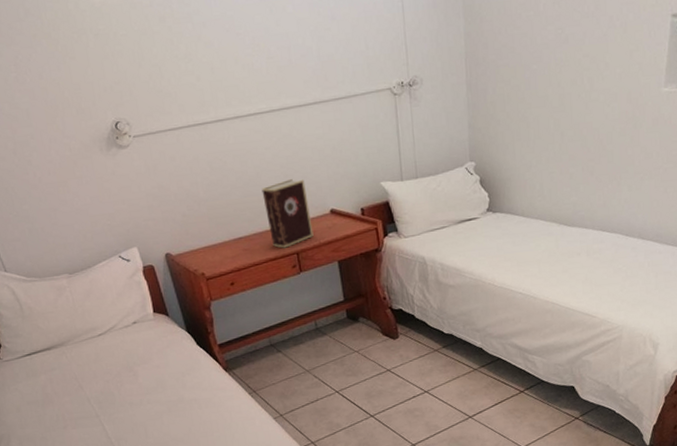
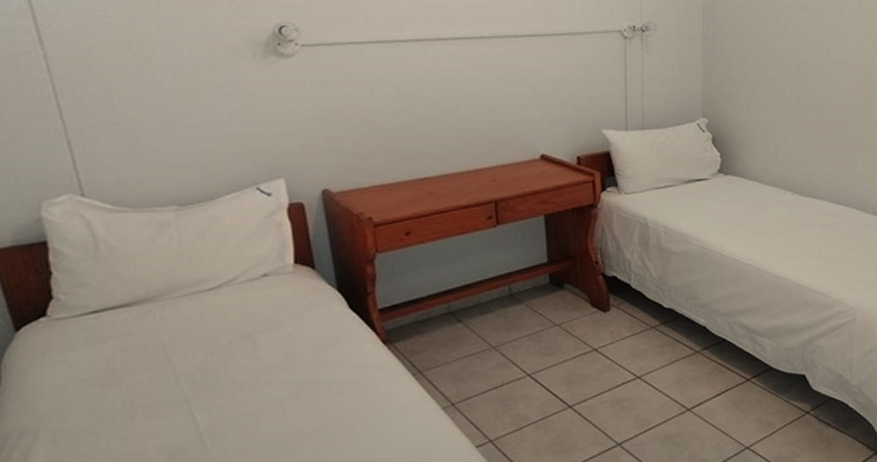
book: present [261,179,314,248] -> none [459,116,518,195]

